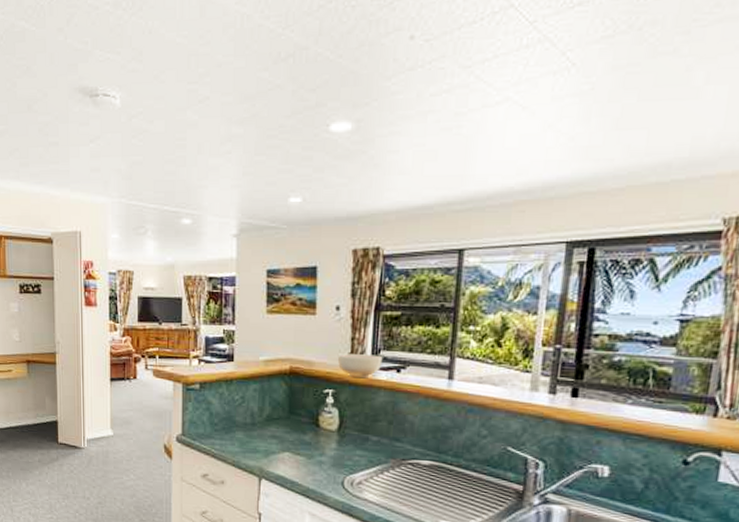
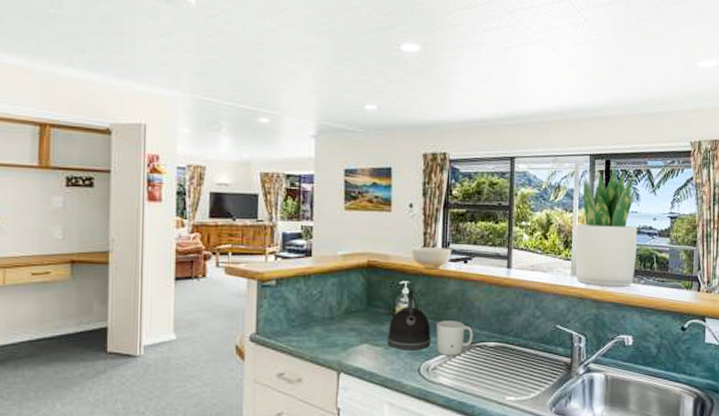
kettle: none [309,400,357,463] -> present [386,290,431,350]
mug: none [362,433,405,472] -> present [436,320,474,355]
planter: none [536,258,633,407] -> present [575,168,637,287]

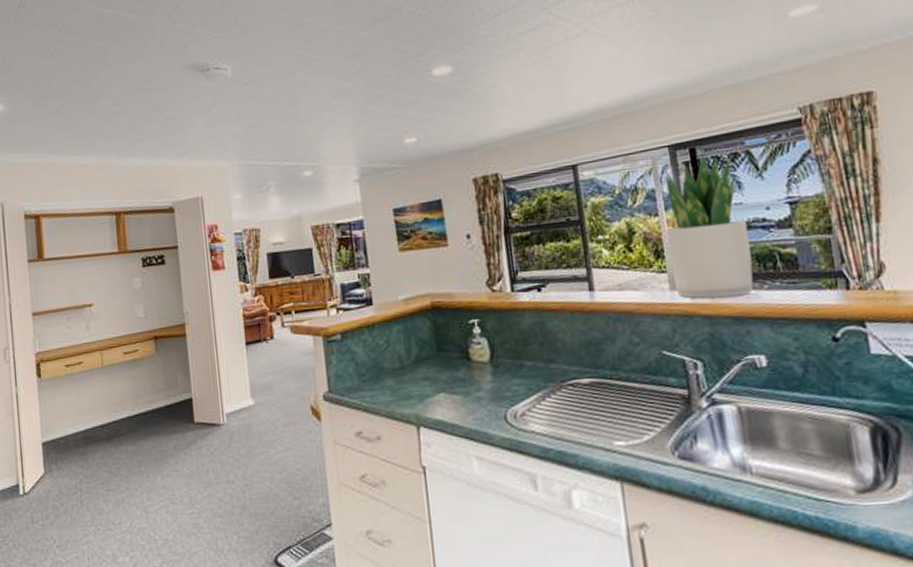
kettle: present [386,290,431,350] -> none [463,329,514,397]
bowl: present [411,247,452,270] -> none [476,277,522,304]
mug: present [436,320,474,355] -> none [517,357,563,399]

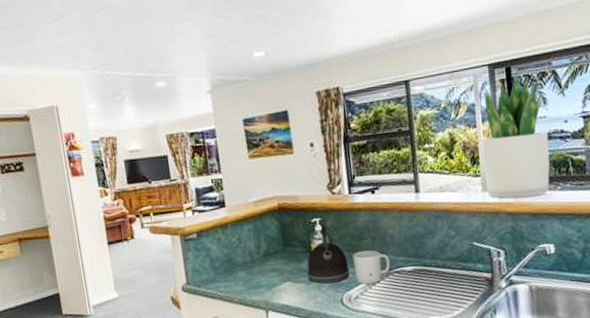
kettle: none [463,329,514,397] -> present [306,226,350,284]
mug: none [517,357,563,399] -> present [352,250,391,284]

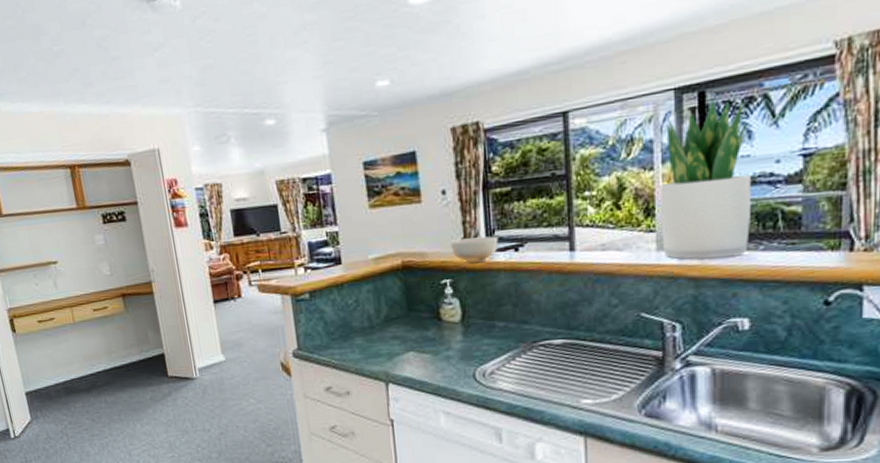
kettle: present [306,226,350,284] -> none [433,289,485,356]
bowl: none [318,181,358,205] -> present [450,236,499,264]
mug: present [352,250,391,284] -> none [489,318,535,358]

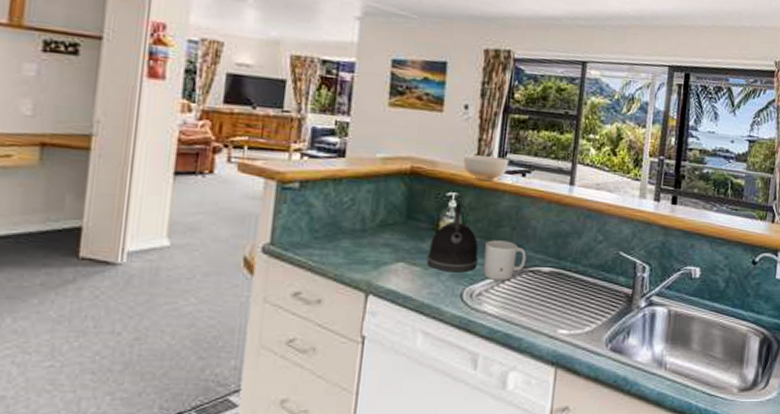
kettle: none [433,289,485,356] -> present [426,203,478,273]
mug: none [489,318,535,358] -> present [482,240,527,280]
planter: present [660,100,751,260] -> none [644,82,717,213]

